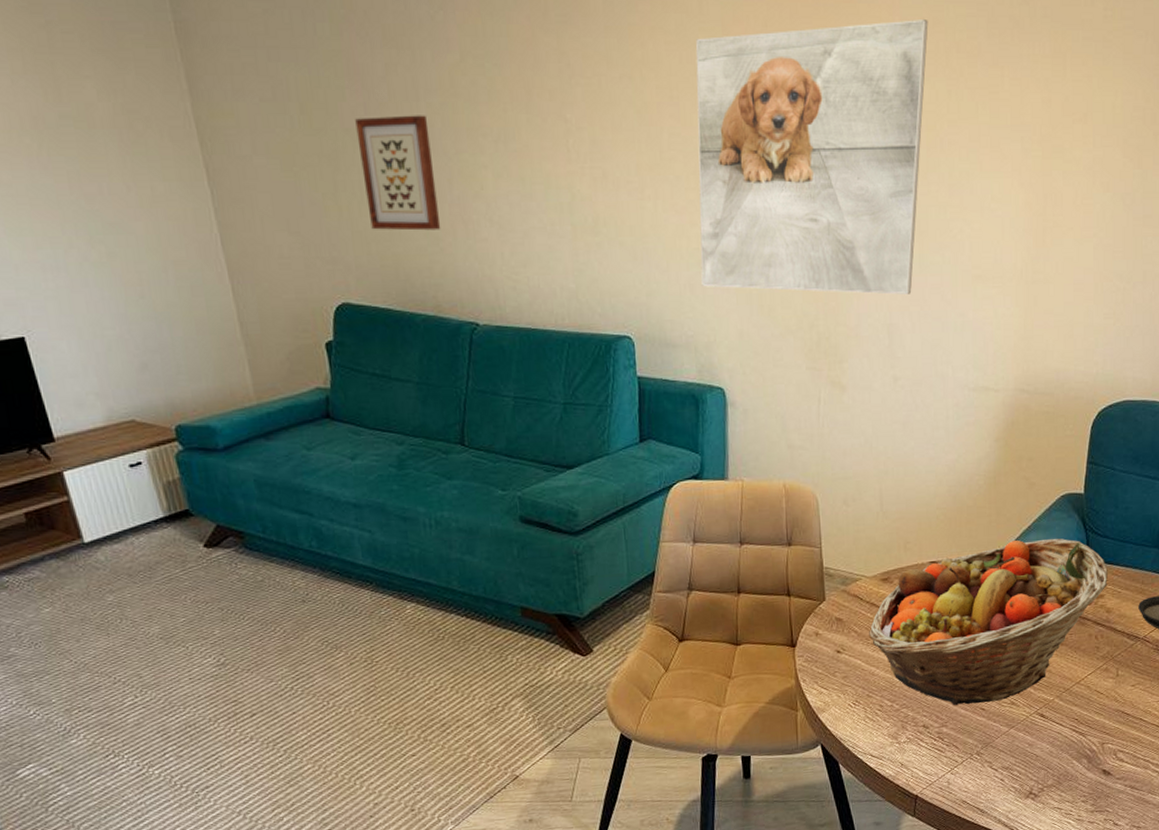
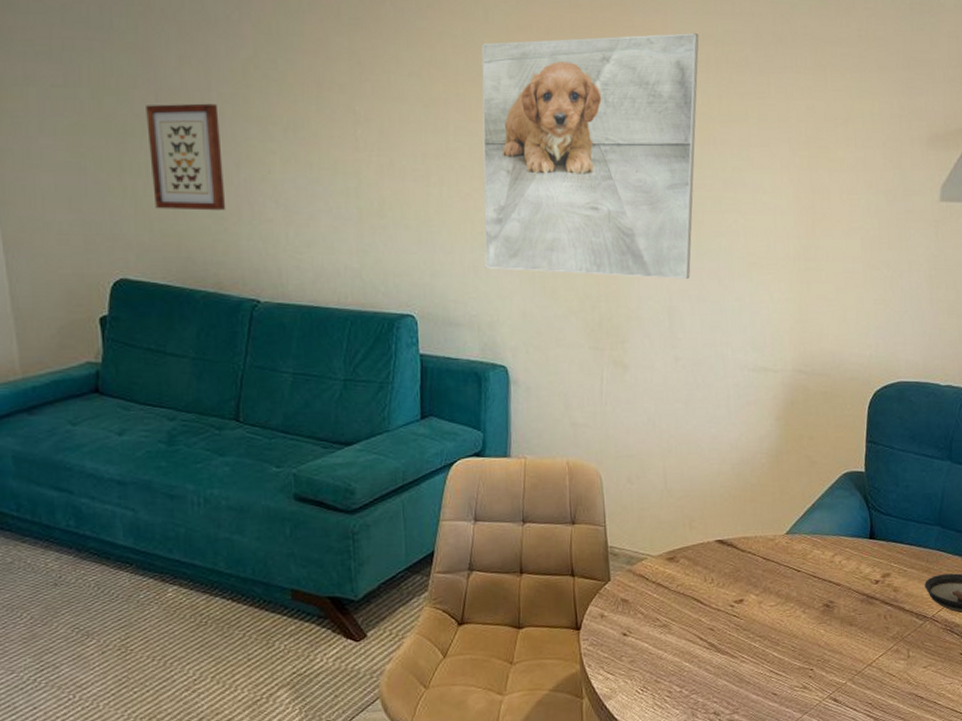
fruit basket: present [869,538,1108,706] -> none [656,516,893,691]

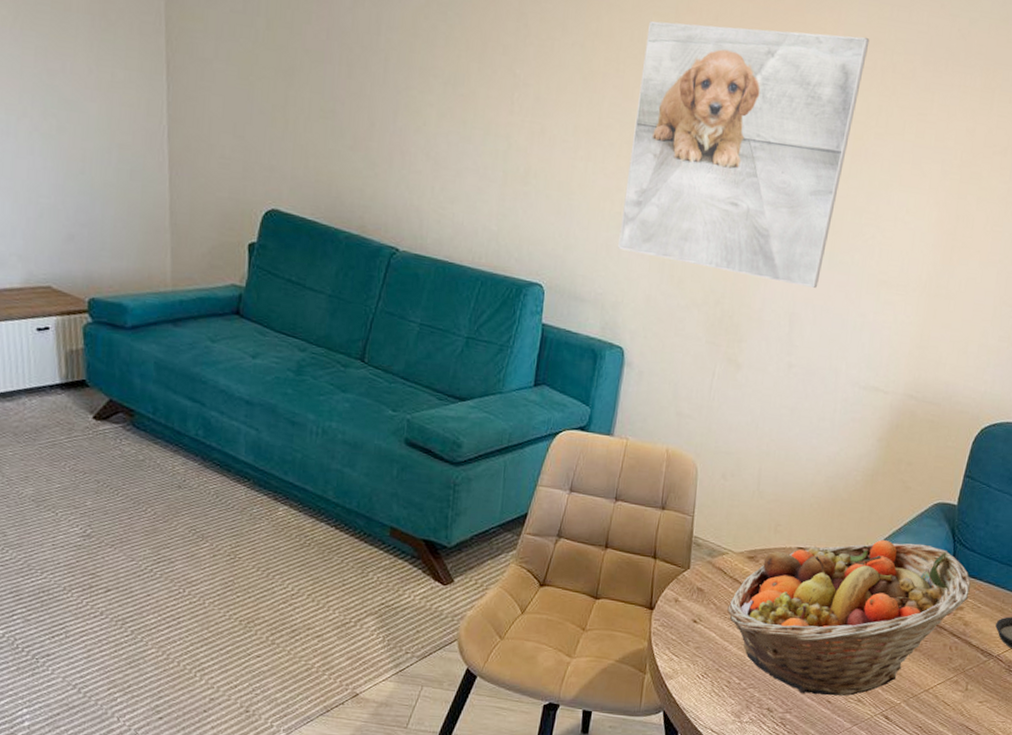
wall art: present [146,103,226,211] -> none [313,41,385,156]
fruit basket: none [656,516,893,691] -> present [727,540,971,696]

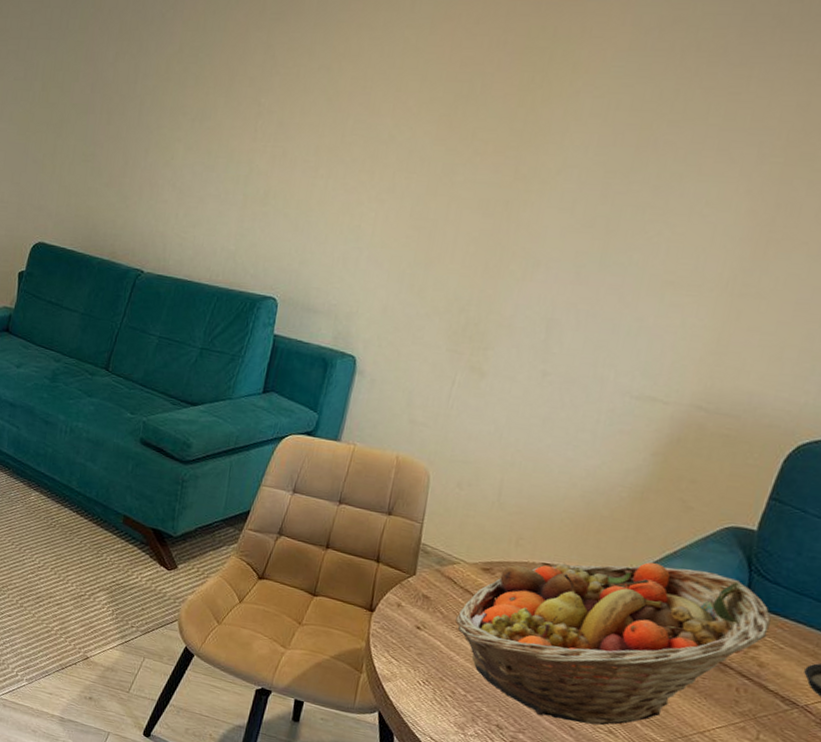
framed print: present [618,21,870,288] -> none [355,18,668,292]

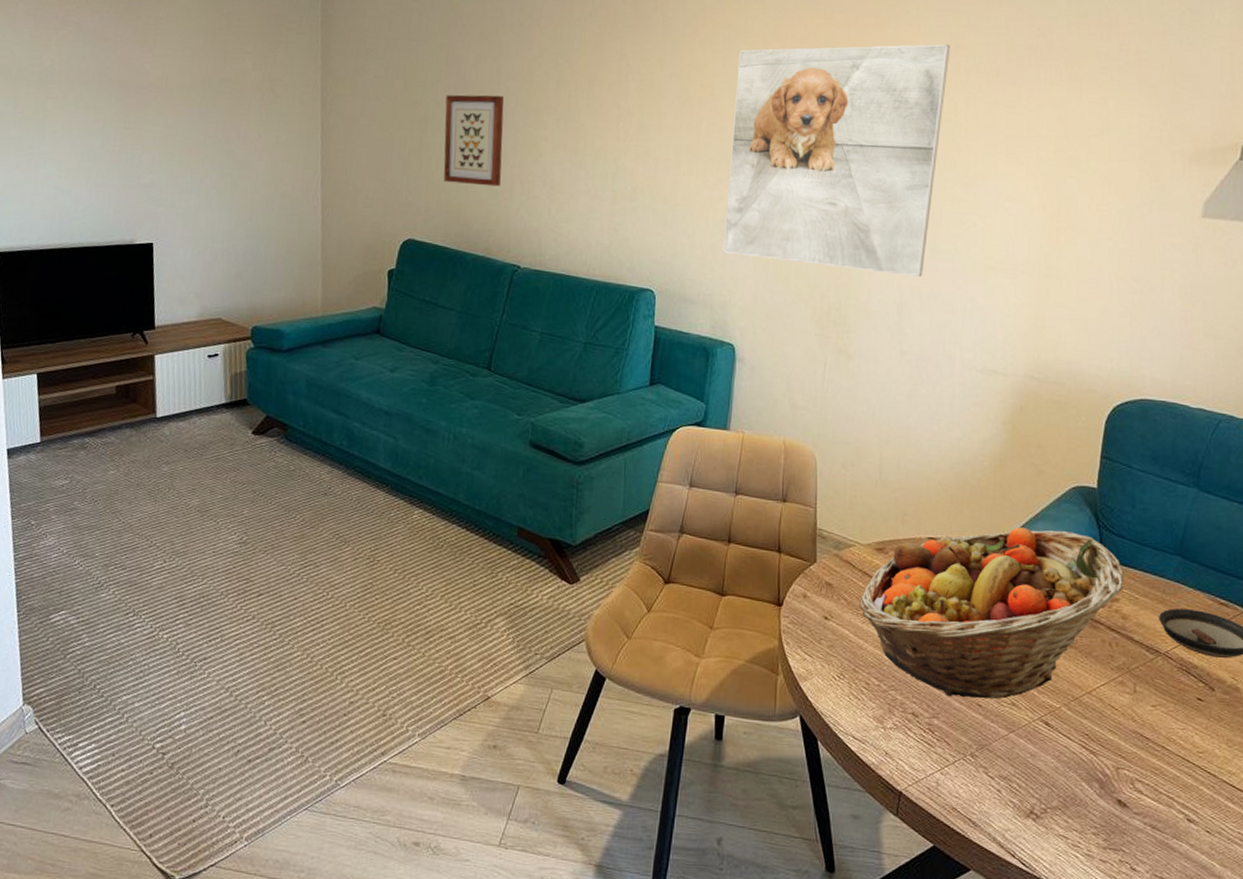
wall art: none [75,94,140,190] -> present [443,94,505,187]
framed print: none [355,18,668,292] -> present [723,44,951,277]

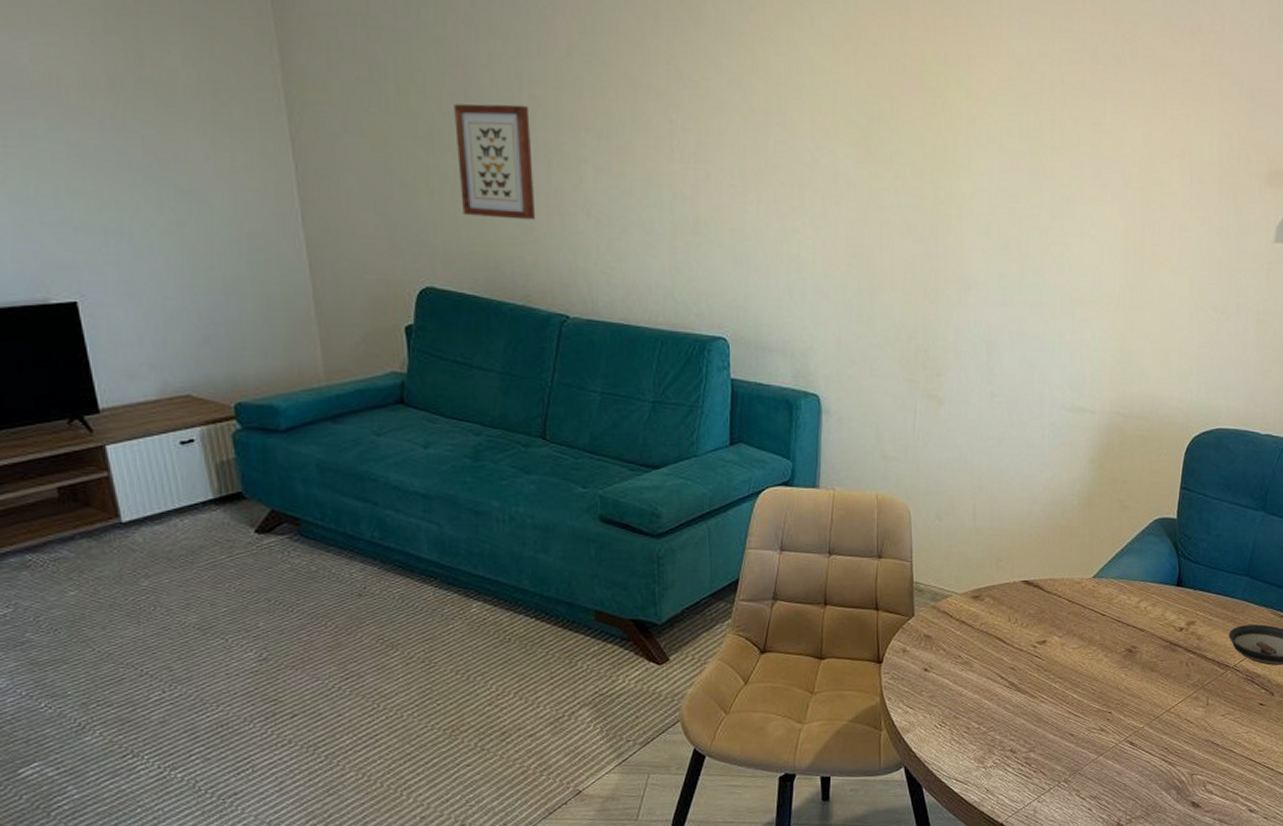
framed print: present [723,44,951,277] -> none [801,50,1035,312]
fruit basket: present [859,527,1124,699] -> none [958,562,1199,731]

